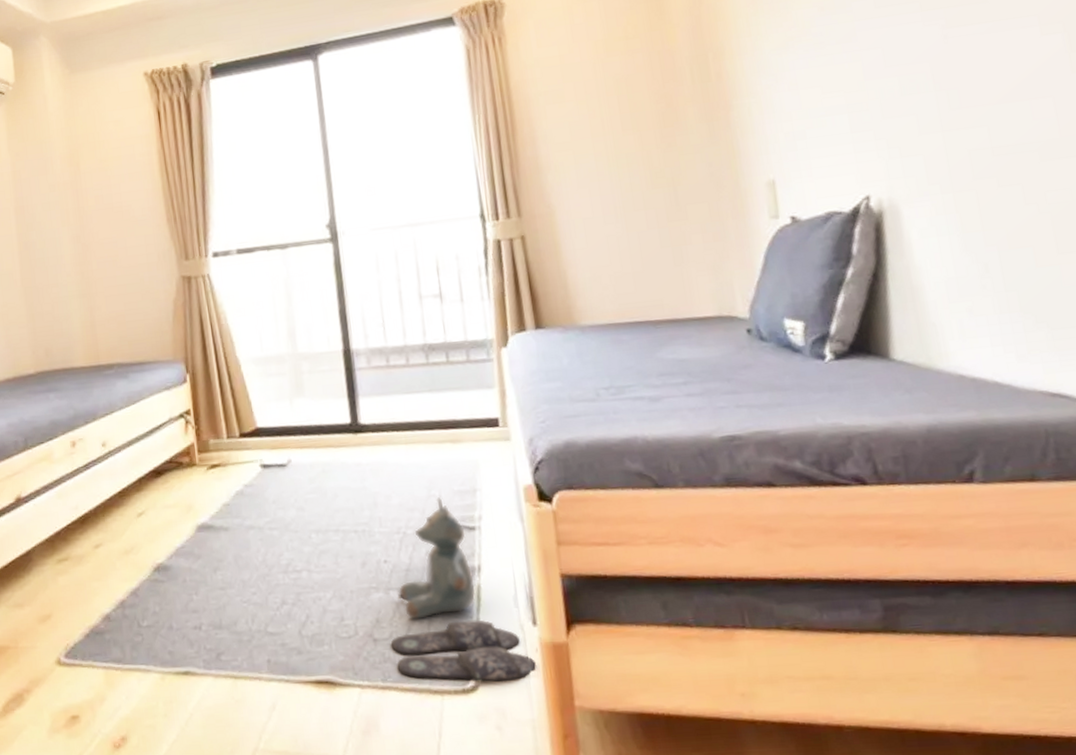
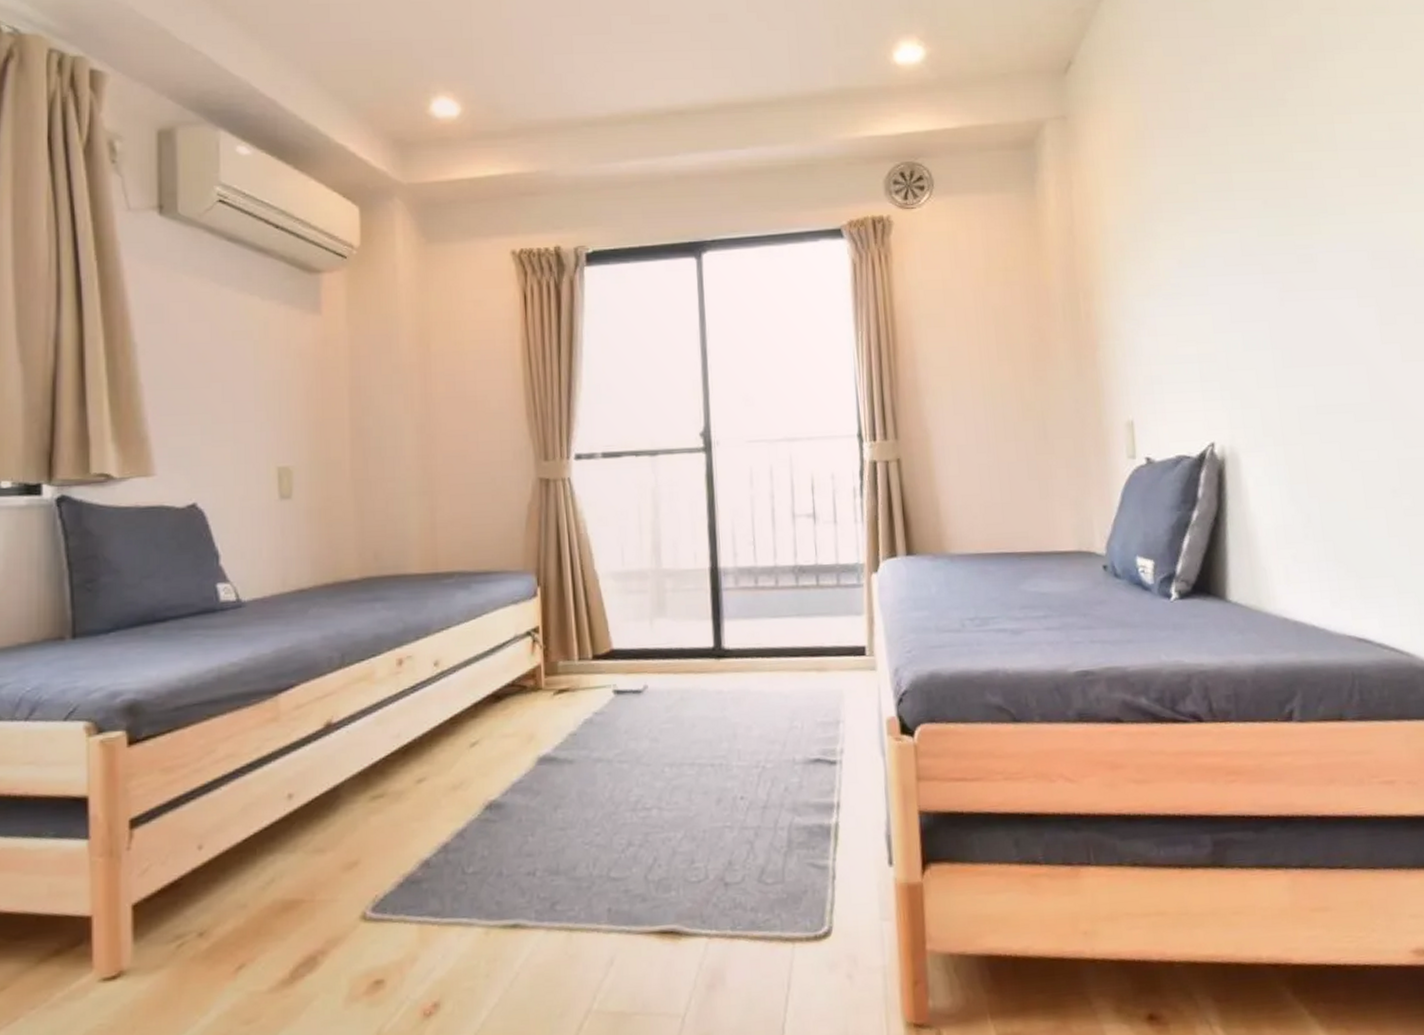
slippers: present [390,619,537,682] -> none [742,860,891,927]
stuffed animal: present [398,497,476,619] -> none [753,729,833,861]

